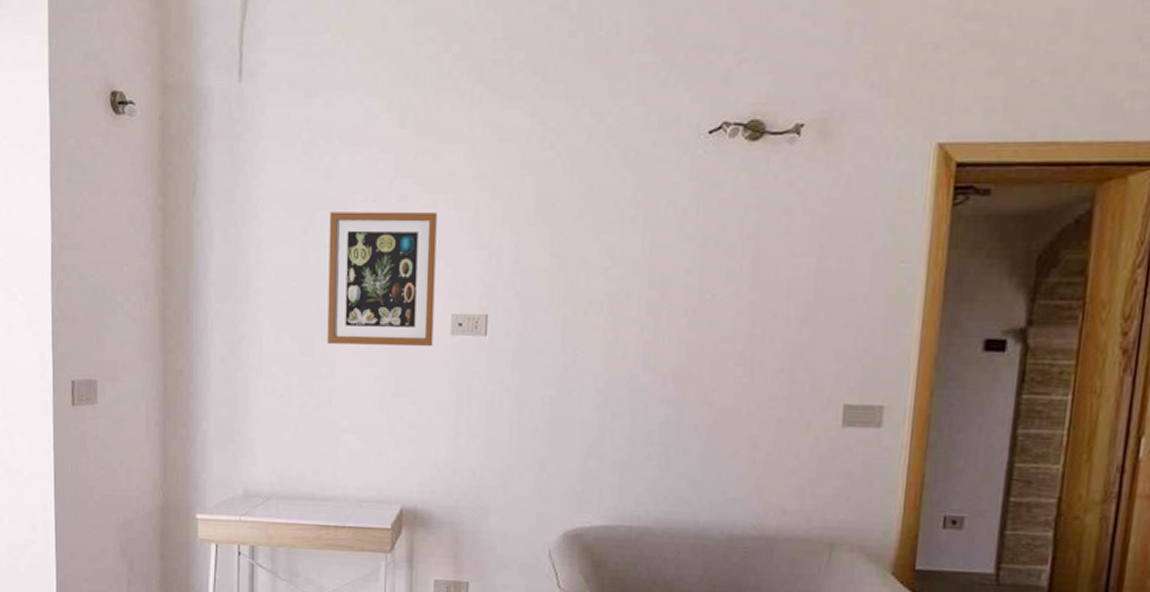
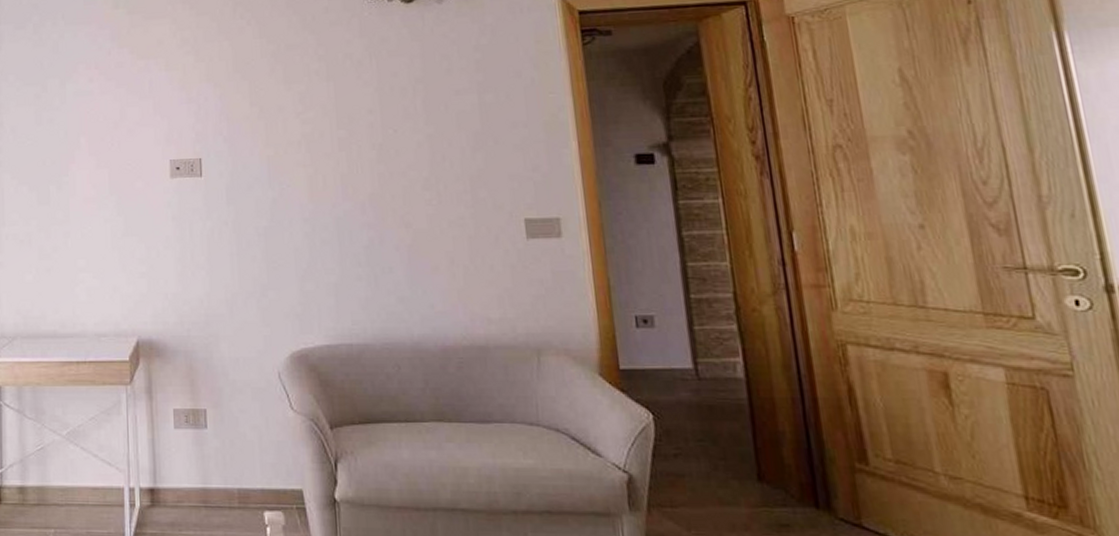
wall art: present [327,211,437,347] -> none [58,75,155,192]

